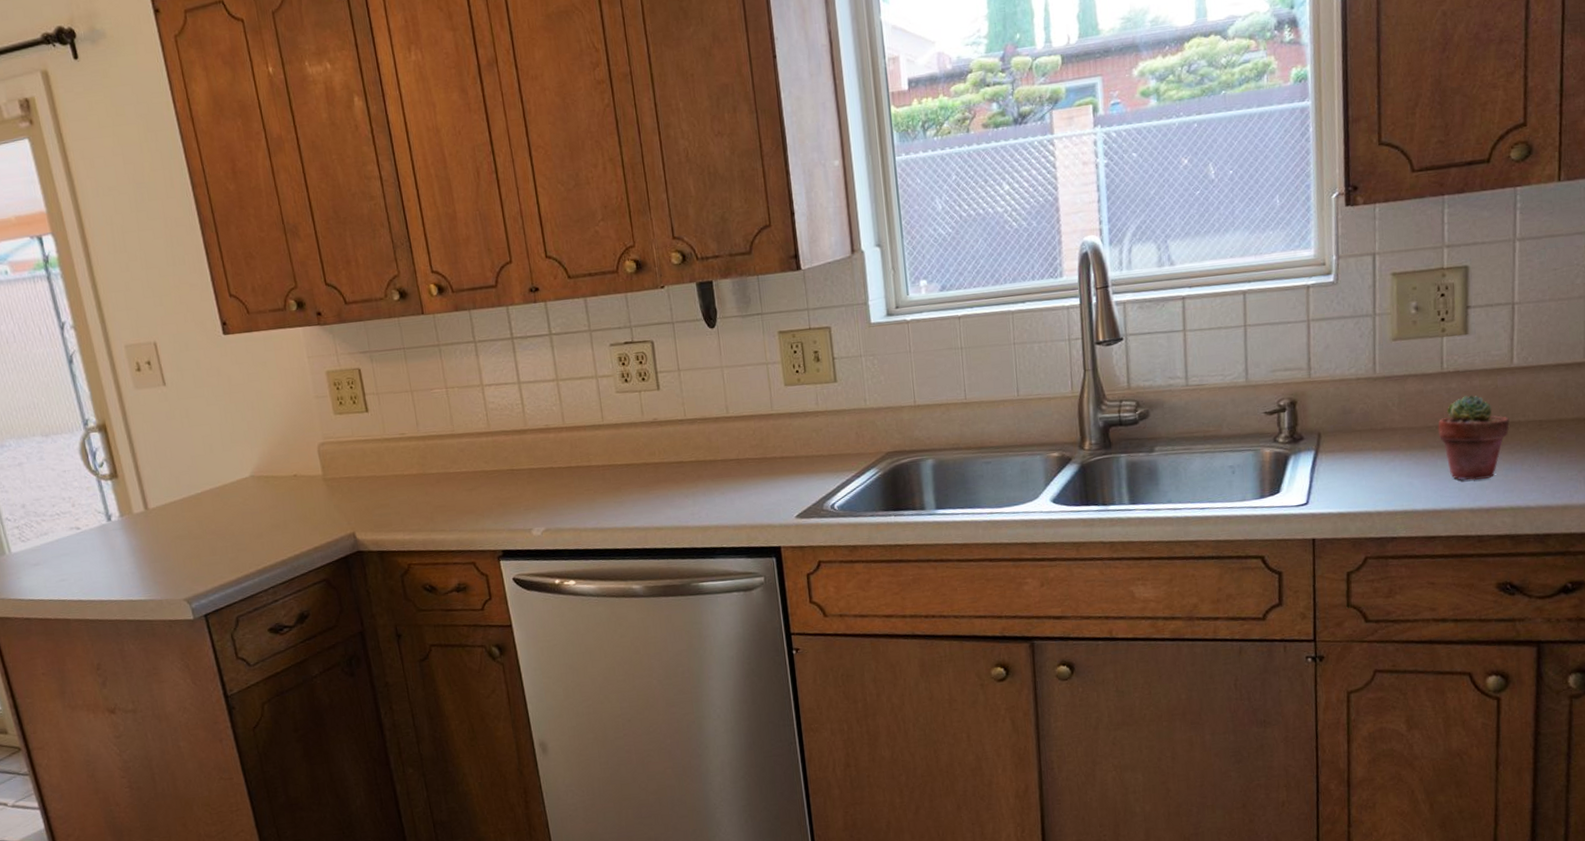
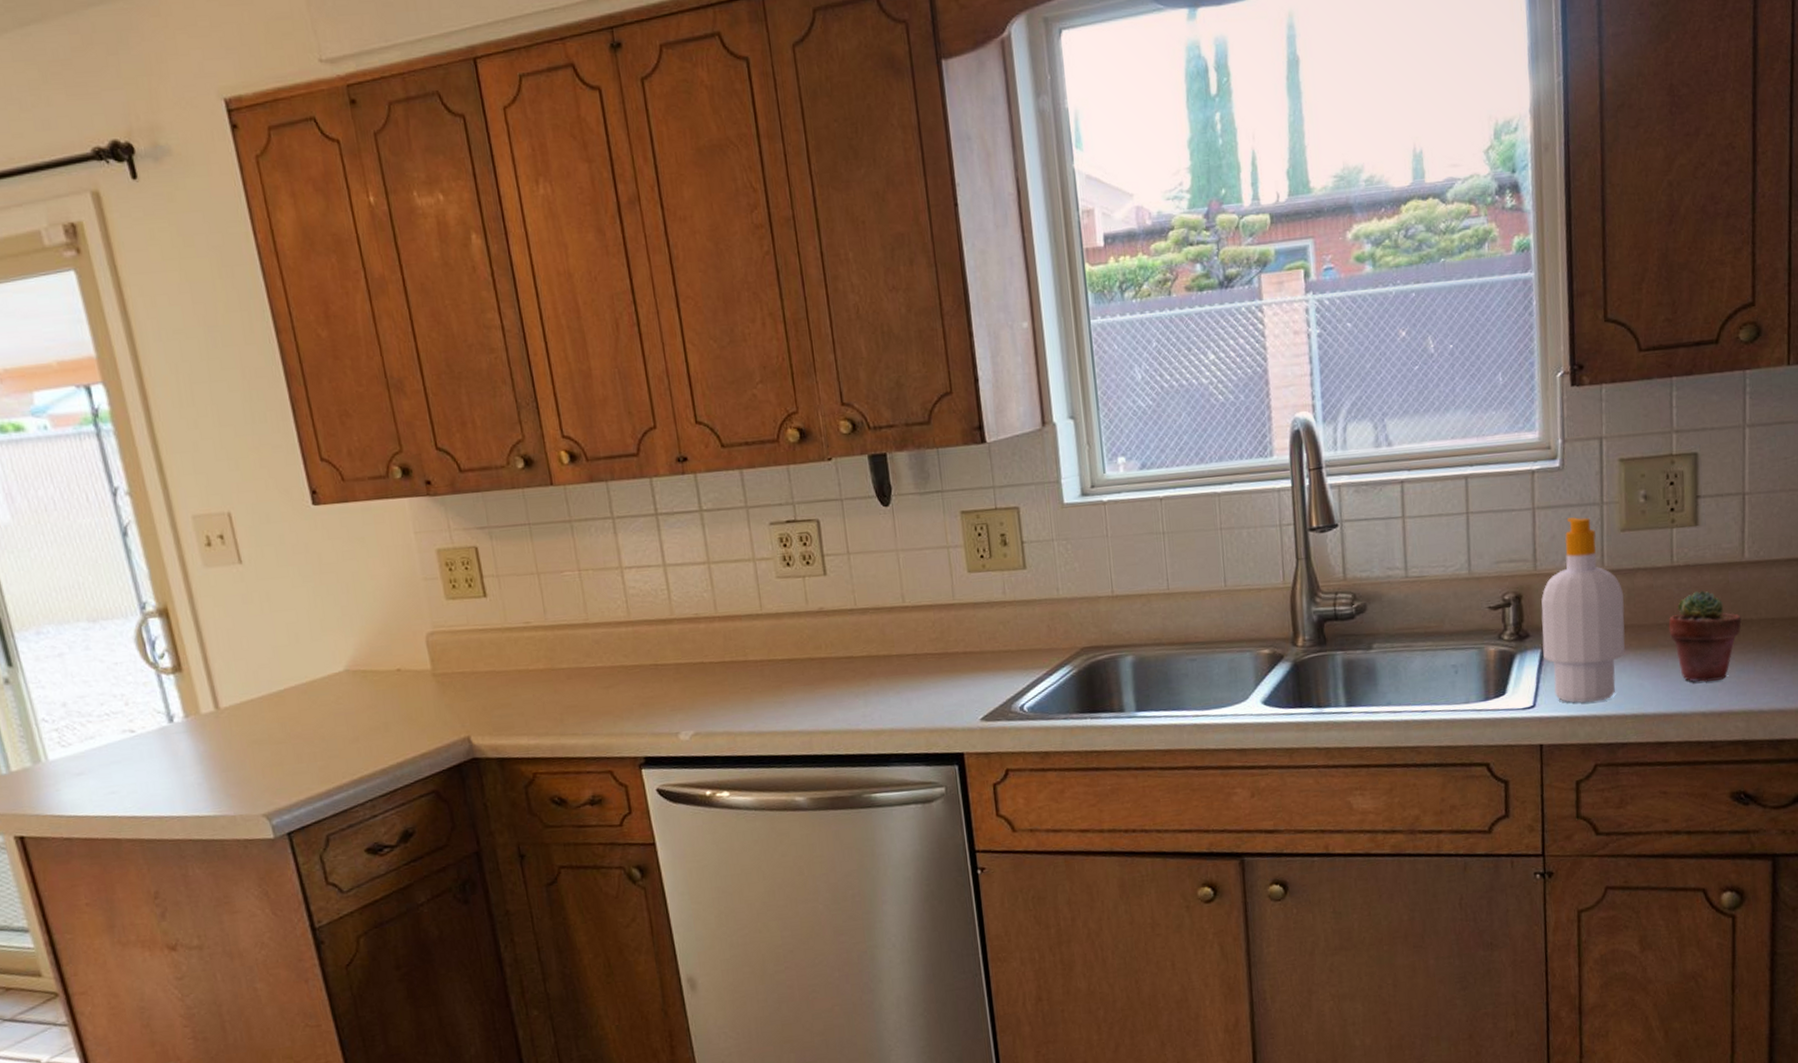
soap bottle: none [1315,328,1396,500] -> present [1541,517,1625,703]

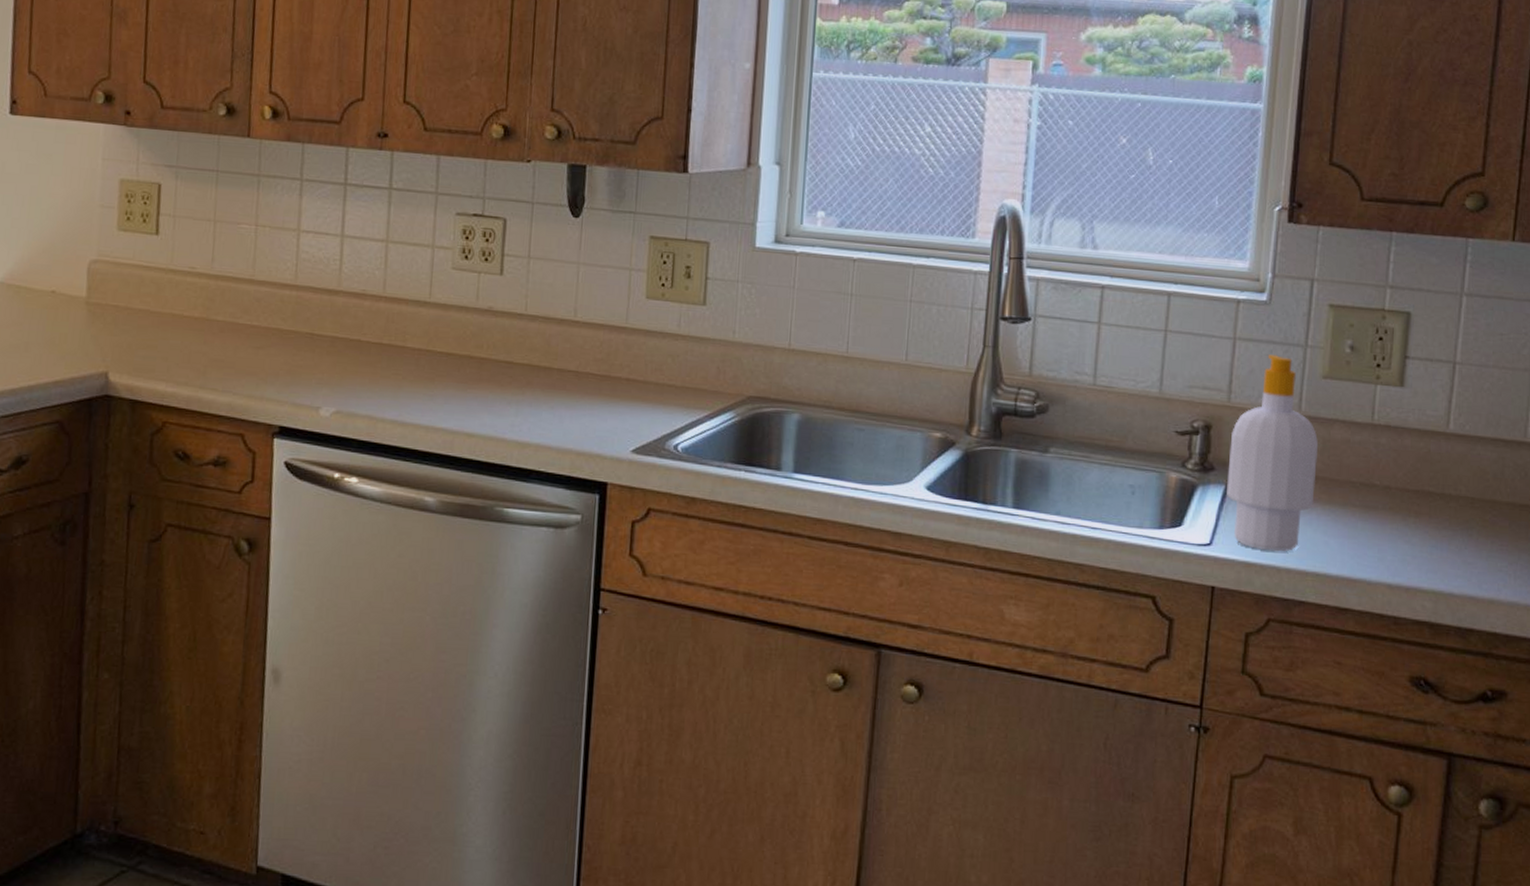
potted succulent: present [1668,590,1742,682] -> none [1361,454,1440,553]

